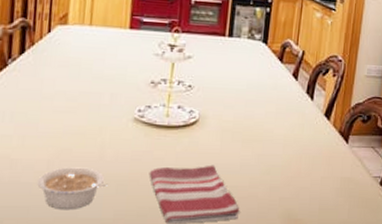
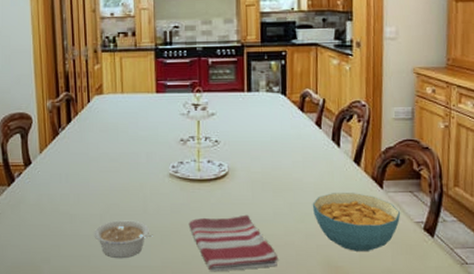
cereal bowl: none [279,146,362,204] -> present [312,193,401,251]

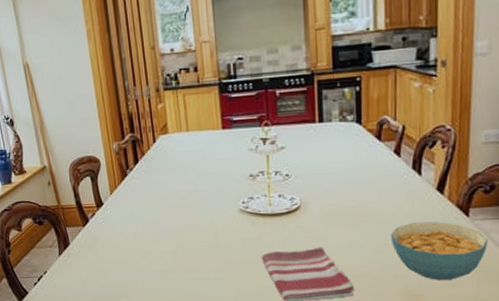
legume: present [94,220,153,259] -> none [168,255,226,292]

